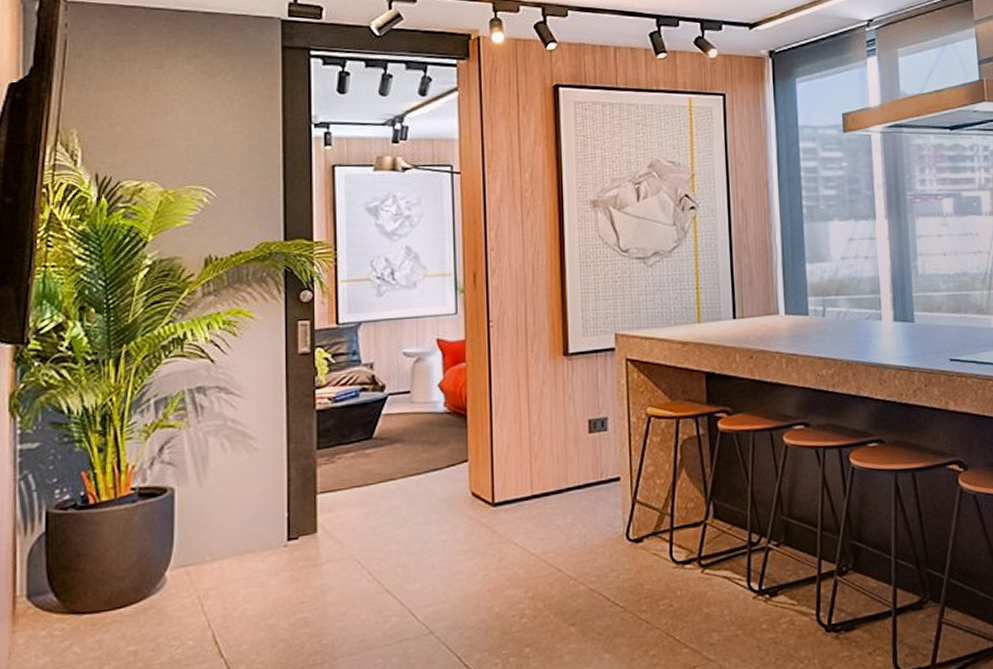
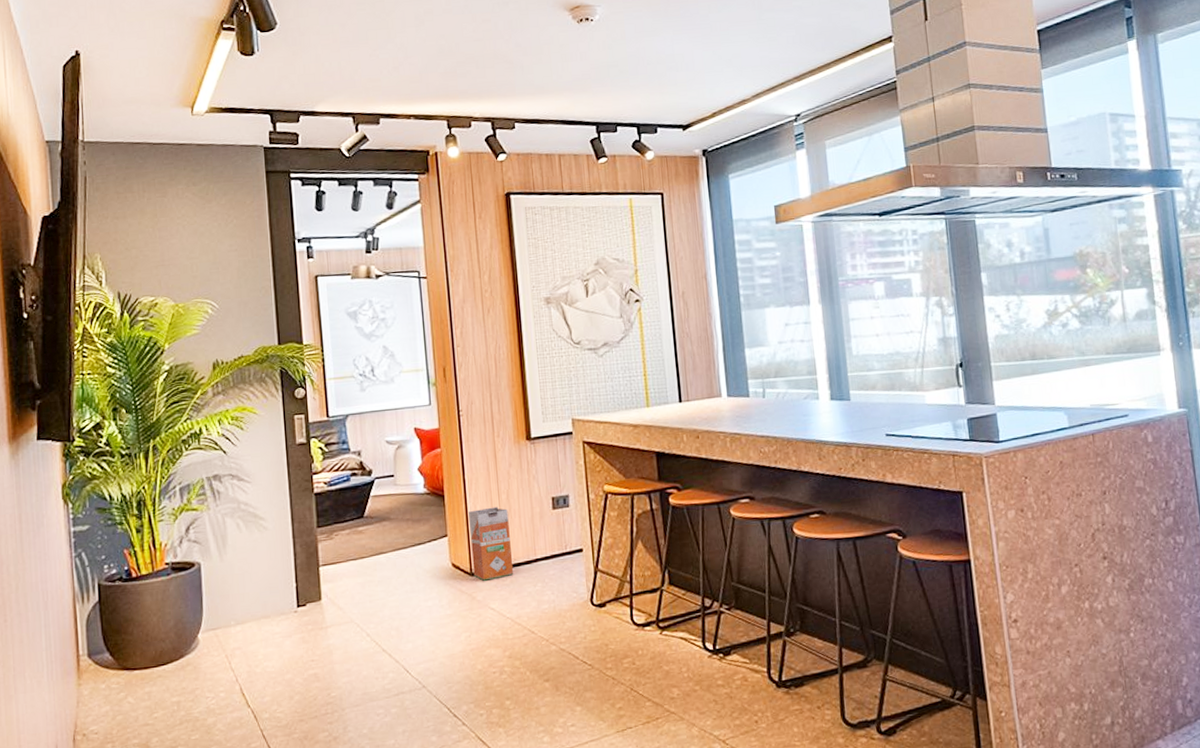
waste bin: none [494,429,542,512] -> present [469,506,514,581]

